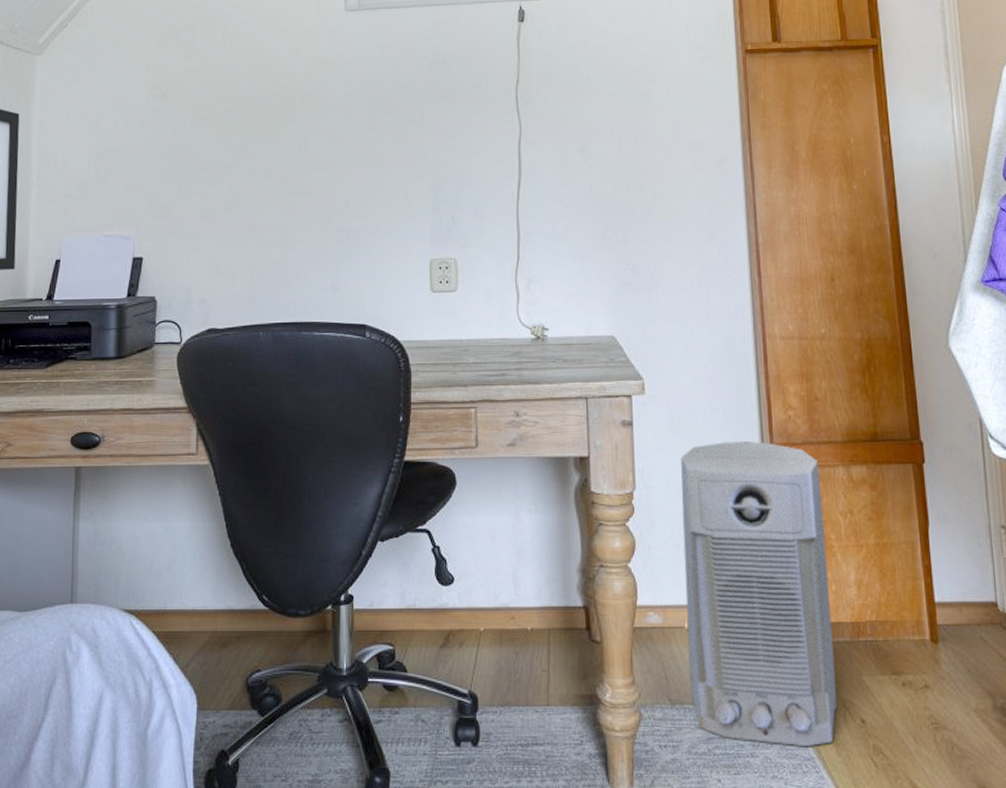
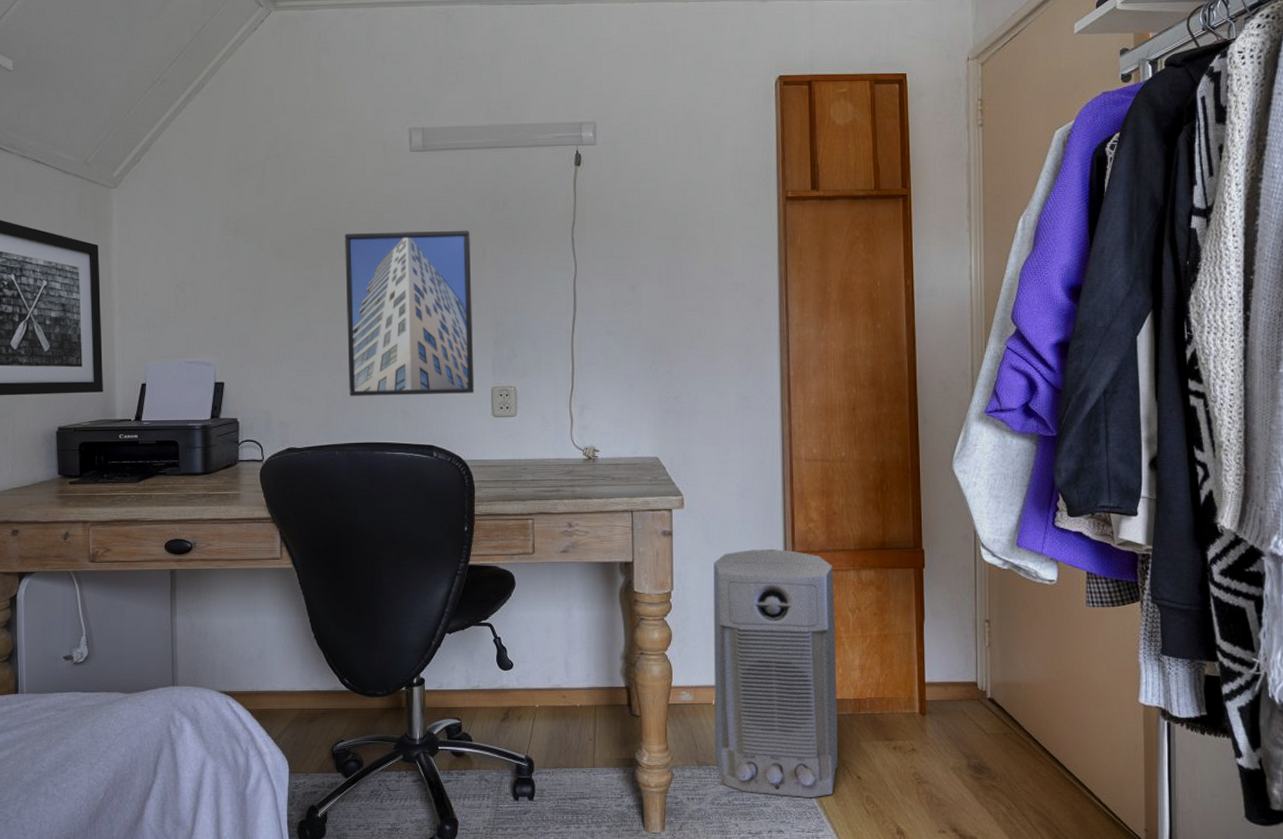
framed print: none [275,91,411,271] -> present [345,230,474,396]

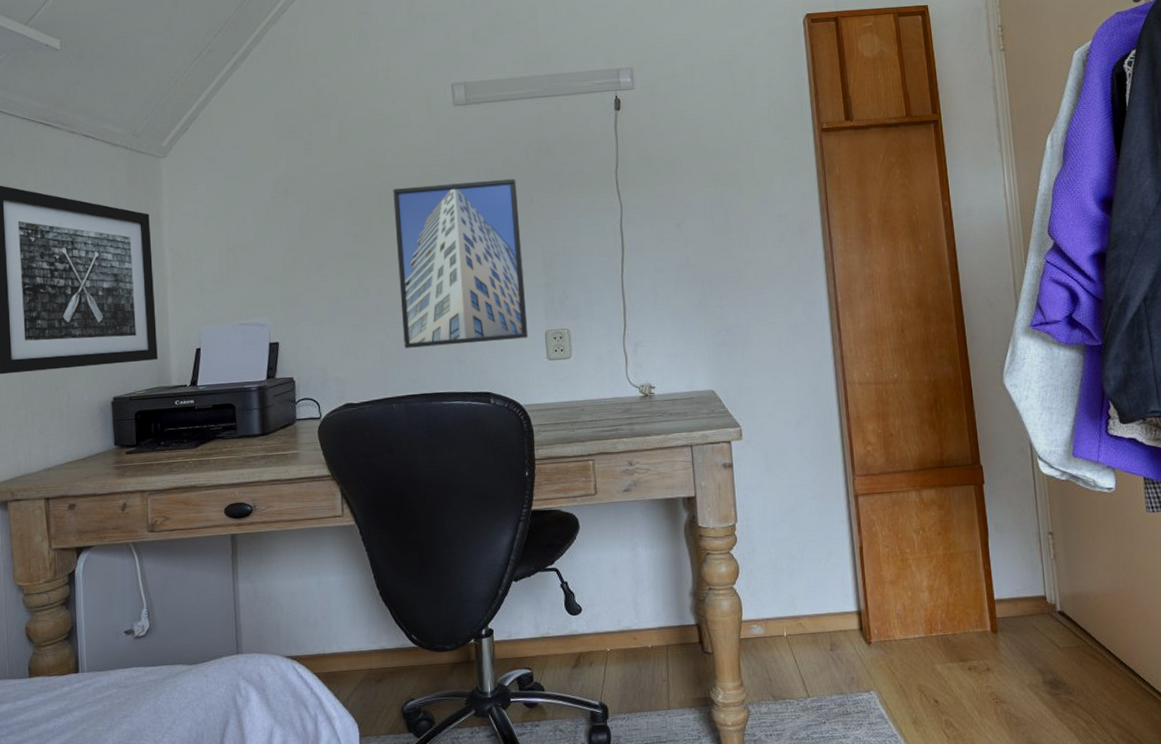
air purifier: present [713,549,839,798] -> none [776,474,915,727]

